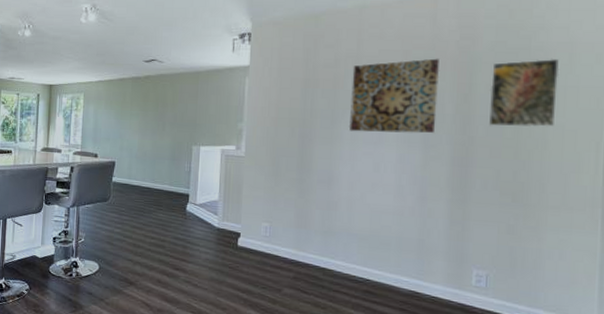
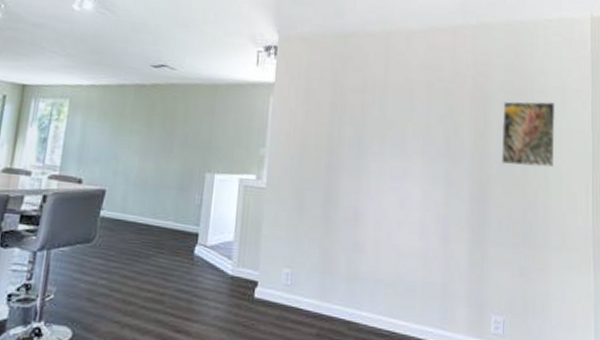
wall art: present [348,58,440,134] -> none [375,92,459,169]

